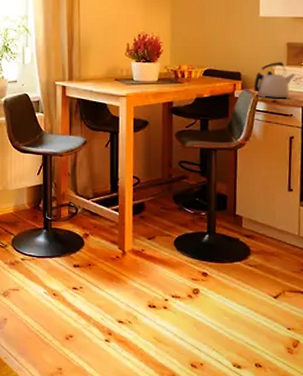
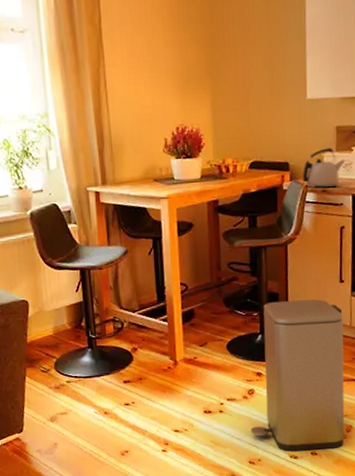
pedal bin: none [194,203,292,363] -> present [250,299,345,452]

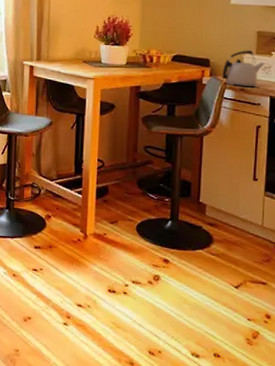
pedal bin: present [250,299,345,452] -> none [153,189,255,354]

